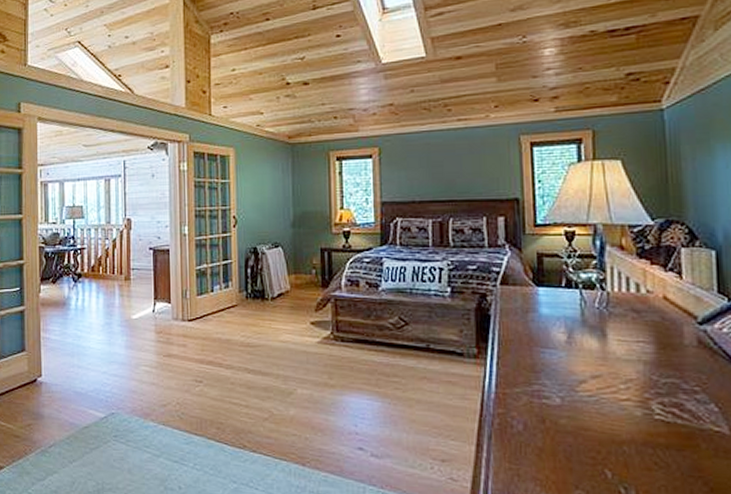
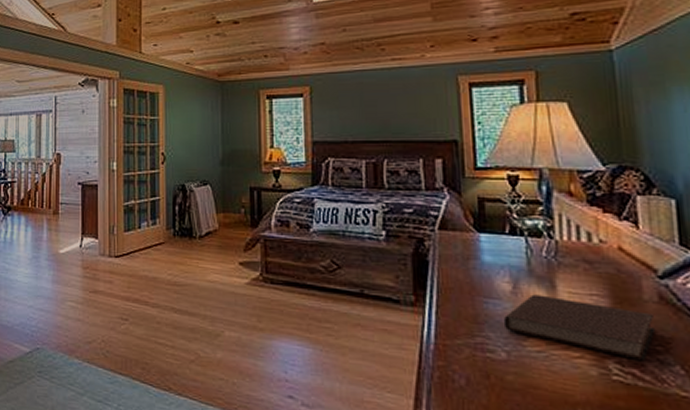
notebook: none [559,343,693,401] -> present [504,294,655,362]

